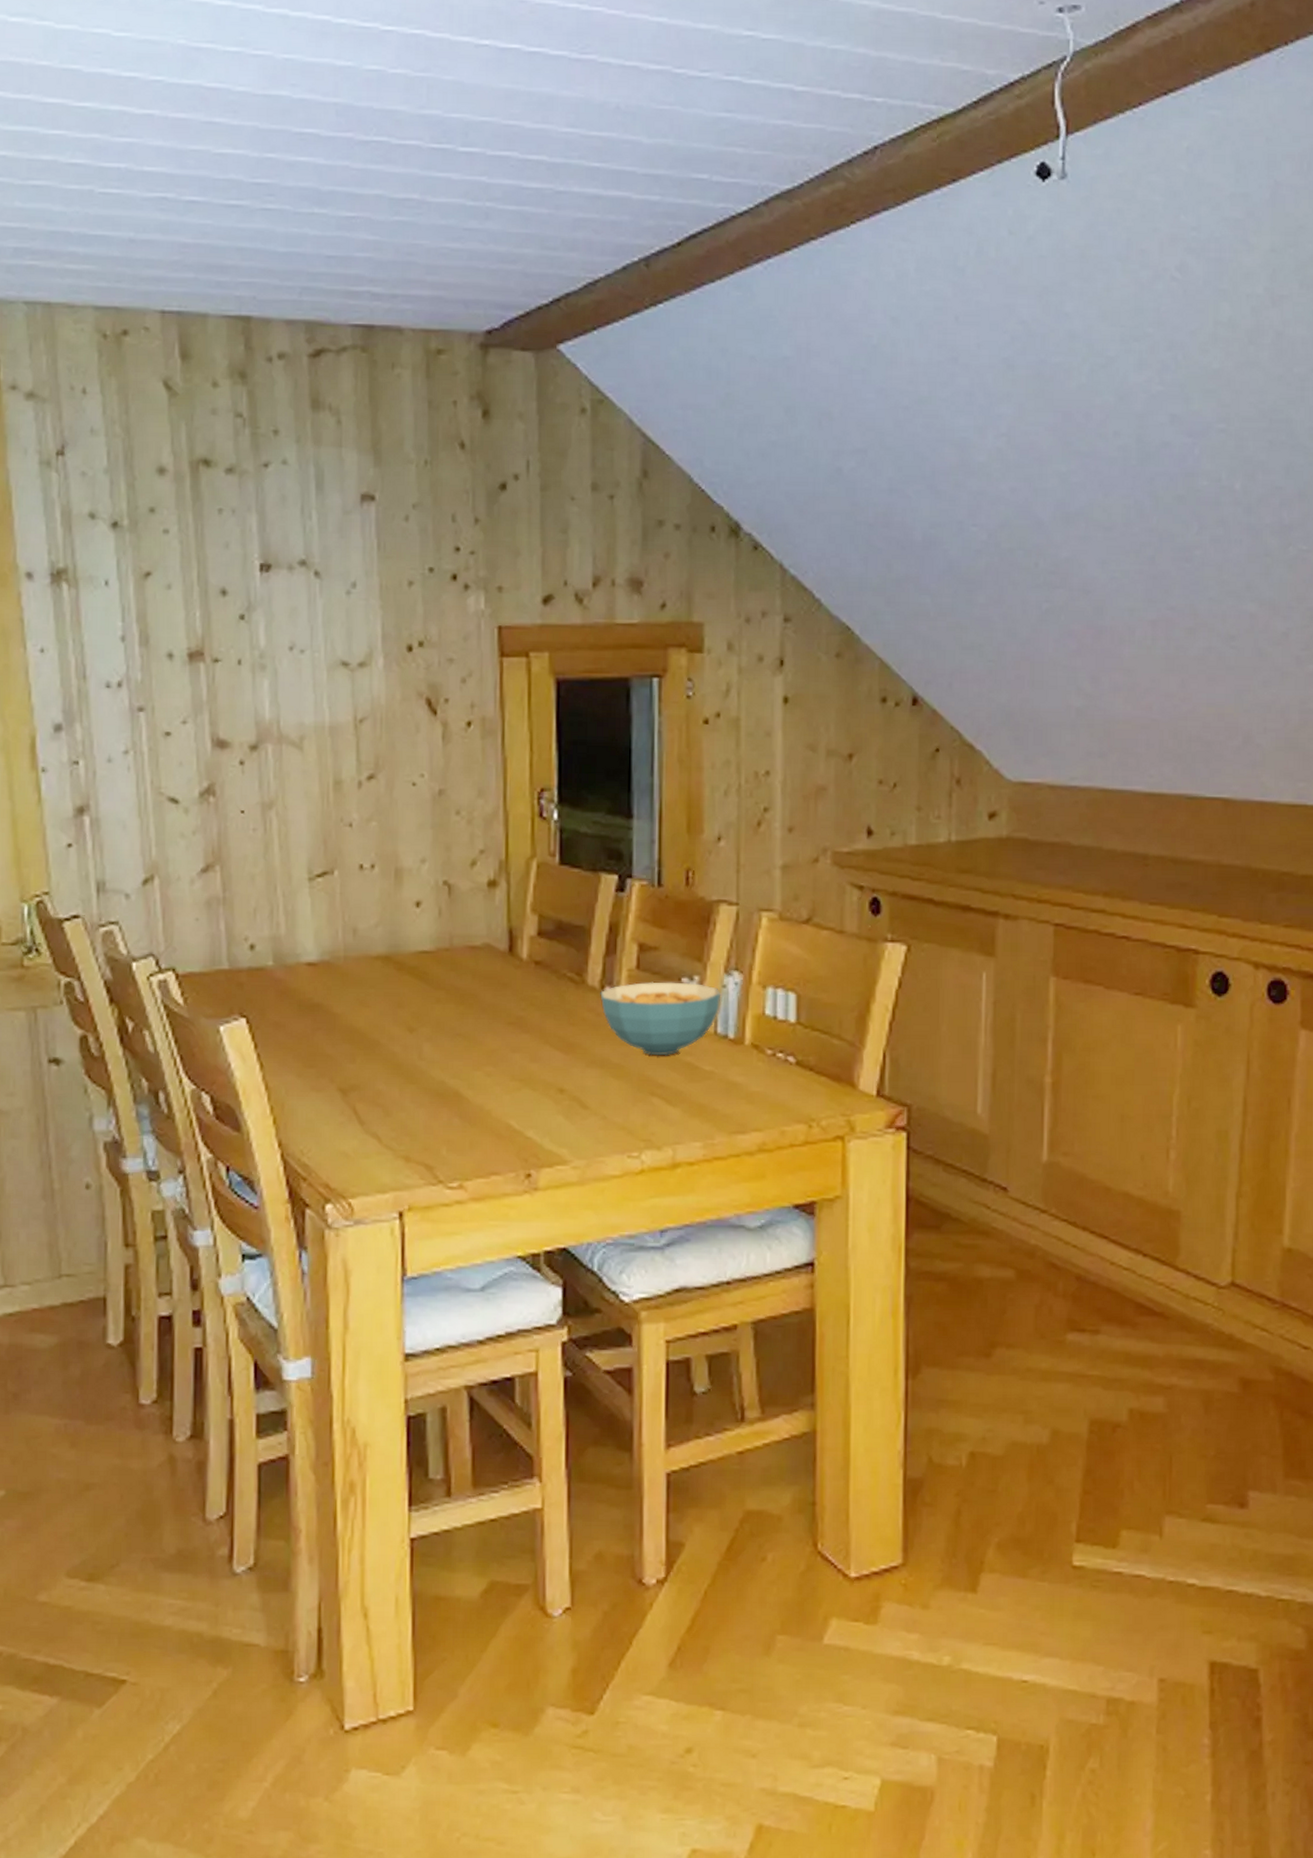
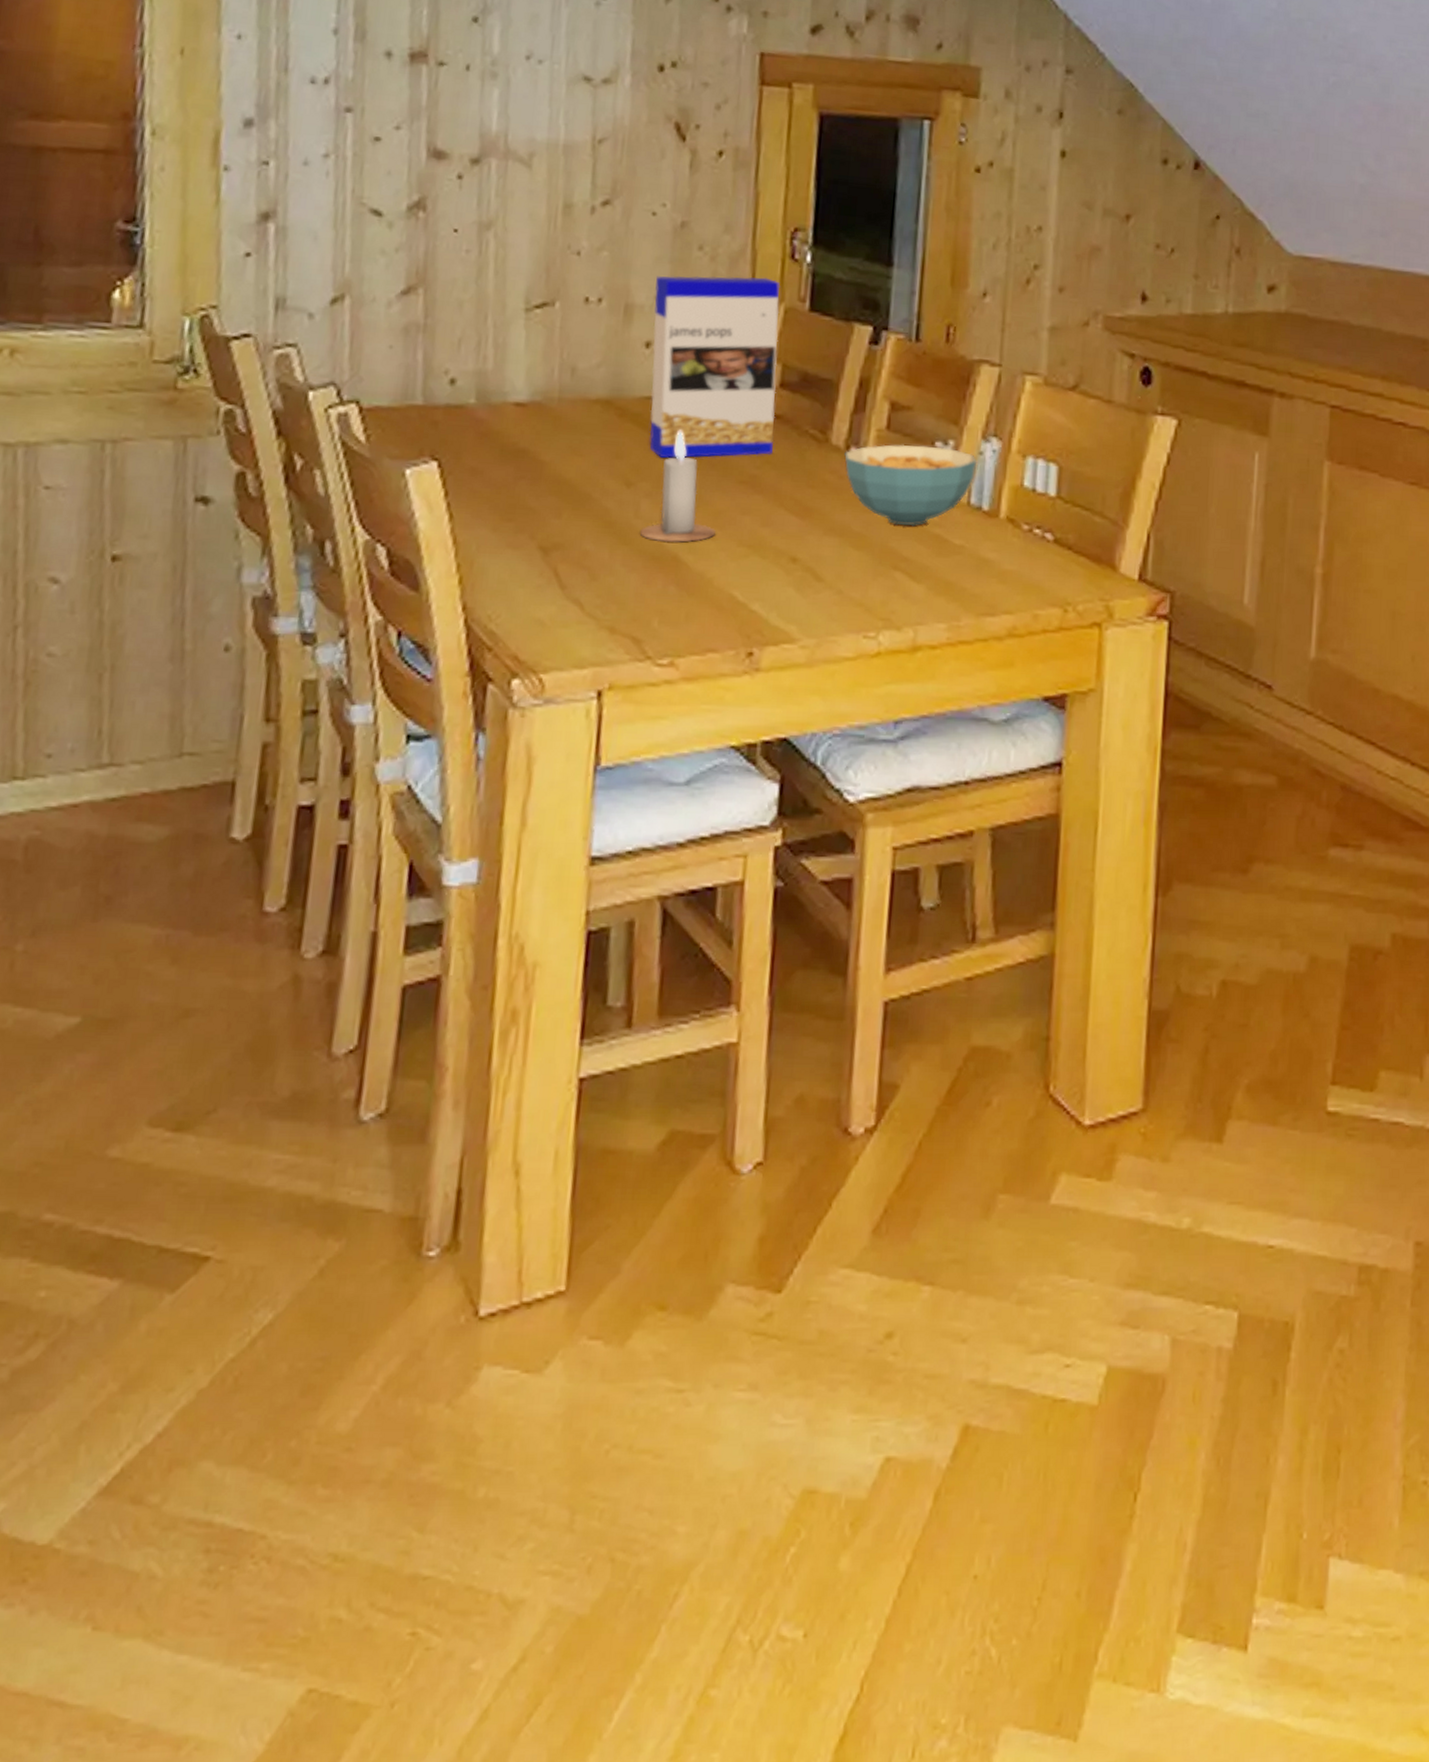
cereal box: none [420,836,536,1005] -> present [649,275,781,458]
candle: none [424,979,490,1080] -> present [639,429,716,543]

